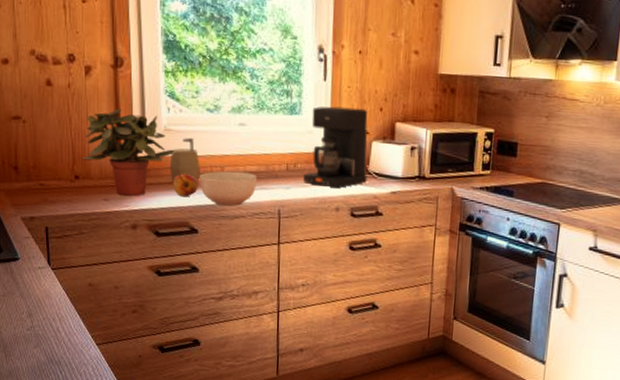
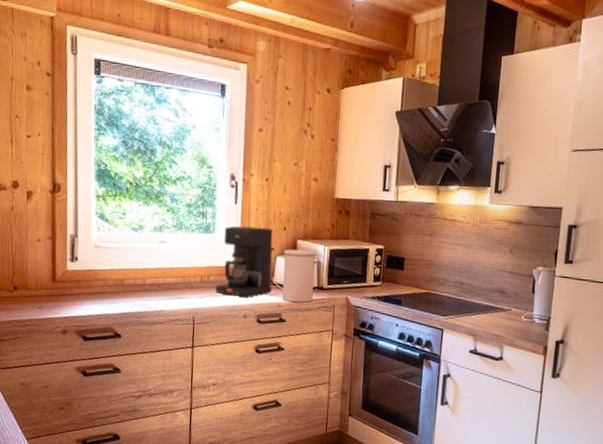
potted plant: present [81,108,175,196] -> none [20,227,103,305]
soap dispenser: present [169,138,200,185] -> none [97,253,125,295]
fruit: present [173,173,198,197] -> none [100,284,123,306]
bowl: present [198,170,258,207] -> none [123,282,175,314]
canister: none [379,133,417,194] -> present [282,249,316,303]

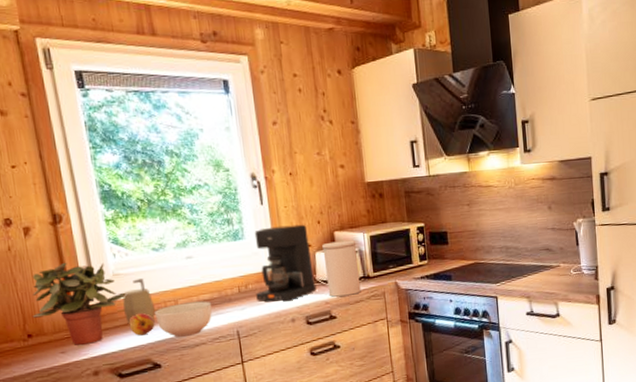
potted plant: none [20,227,103,305] -> present [32,262,126,345]
soap dispenser: none [97,253,125,295] -> present [122,278,156,325]
fruit: none [100,284,123,306] -> present [129,312,155,336]
bowl: none [123,282,175,314] -> present [153,301,212,338]

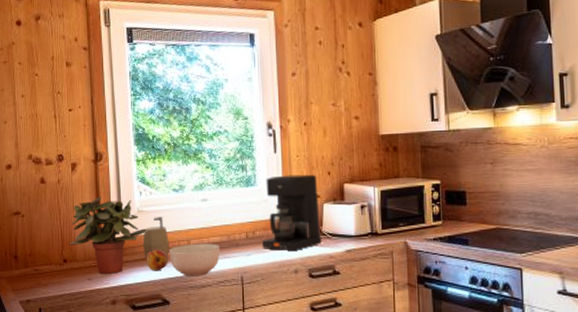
canister: present [322,240,361,297] -> none [331,193,368,251]

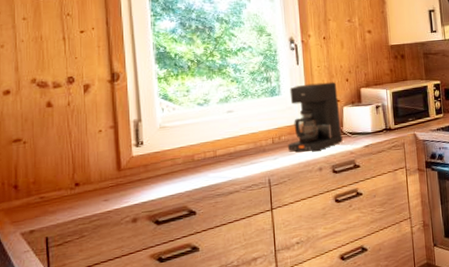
potted plant: present [69,196,147,274] -> none [81,116,170,193]
soap dispenser: present [142,217,169,260] -> none [165,131,195,174]
fruit: present [146,249,168,271] -> none [170,162,194,185]
bowl: present [168,243,221,277] -> none [193,151,248,186]

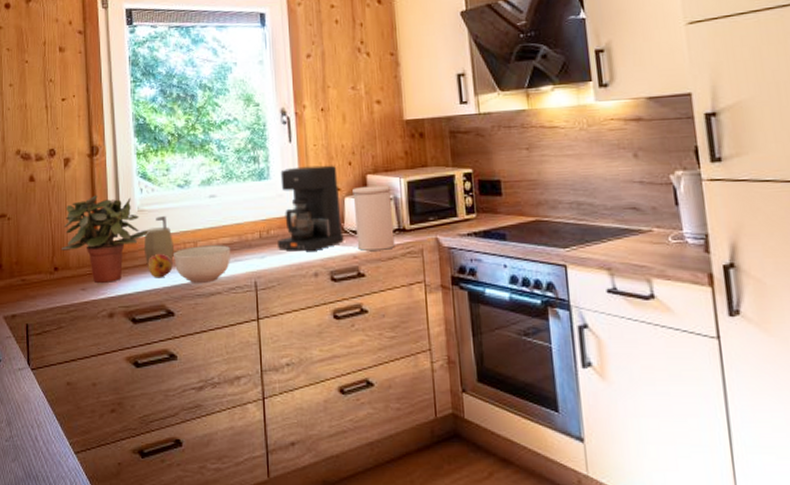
potted plant: none [81,116,170,193] -> present [60,195,148,283]
soap dispenser: none [165,131,195,174] -> present [143,216,174,266]
fruit: none [170,162,194,185] -> present [147,253,173,278]
bowl: none [193,151,248,186] -> present [172,245,231,284]
canister: none [349,96,383,147] -> present [352,185,395,251]

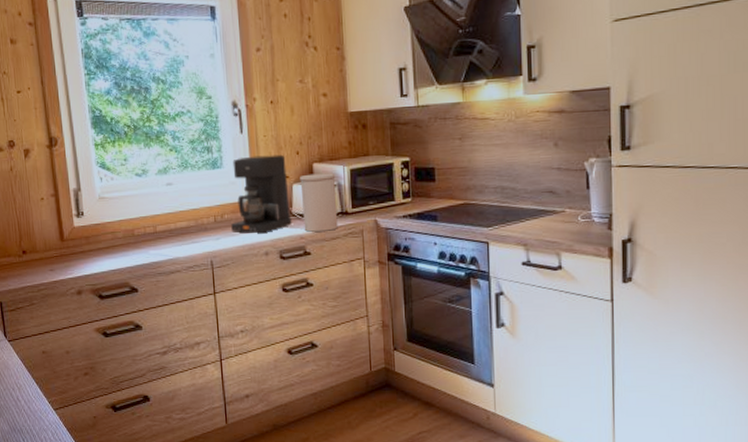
potted plant: present [60,195,148,283] -> none [27,183,110,264]
soap dispenser: present [143,216,174,266] -> none [106,203,135,248]
fruit: present [147,253,173,278] -> none [111,236,135,259]
bowl: present [172,245,231,284] -> none [134,228,189,264]

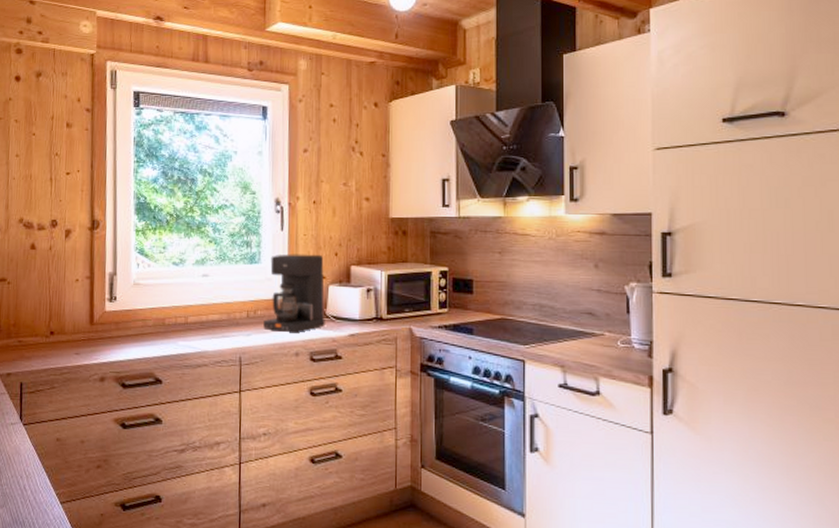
canister: present [300,173,338,232] -> none [336,276,373,336]

